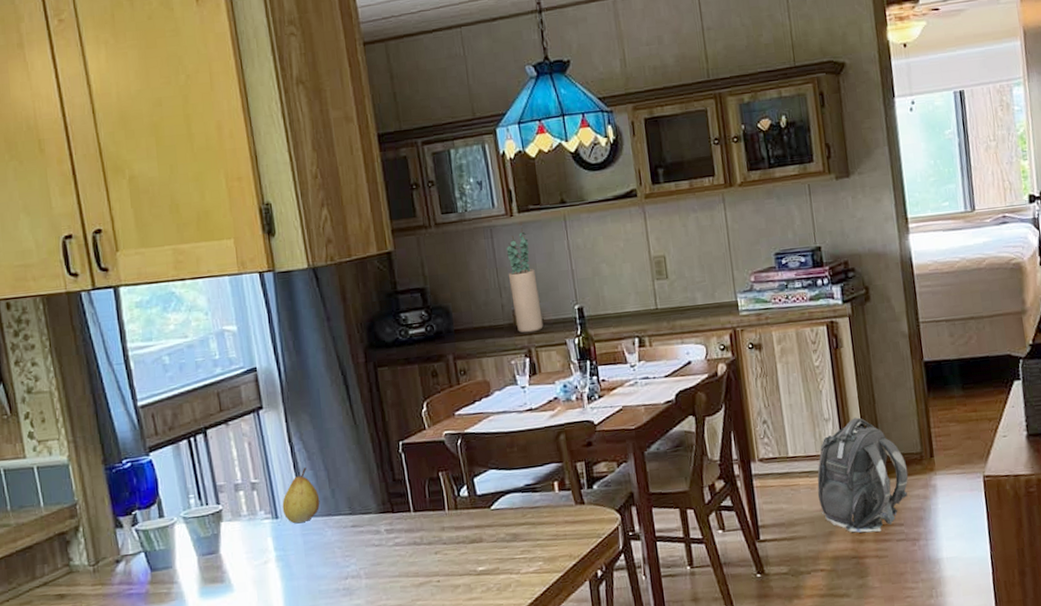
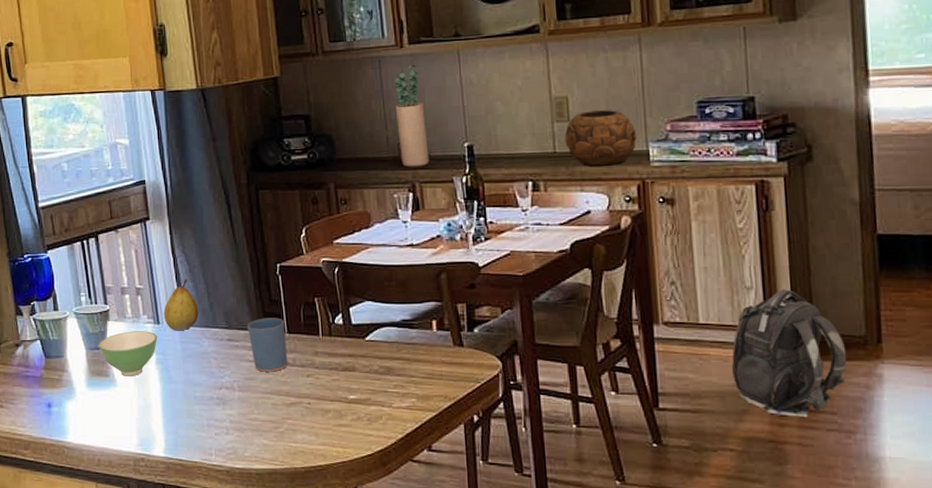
bowl: none [210,527,277,580] -> present [98,331,158,376]
mug: none [371,497,415,555] -> present [247,318,287,372]
decorative bowl: none [664,265,727,320] -> present [564,110,637,168]

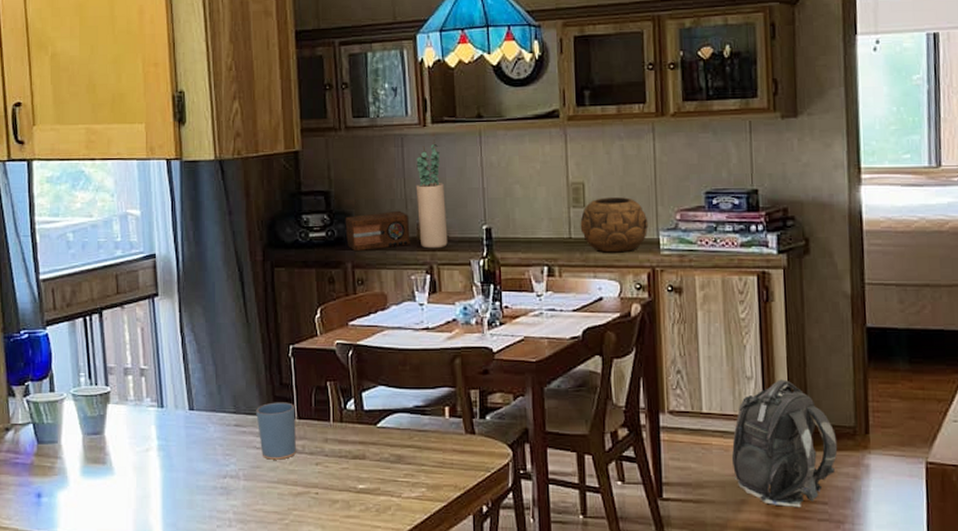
bowl: present [98,331,158,376] -> none [96,415,161,464]
fruit: present [163,279,199,331] -> none [168,360,206,415]
radio: none [326,131,392,173] -> present [345,210,410,252]

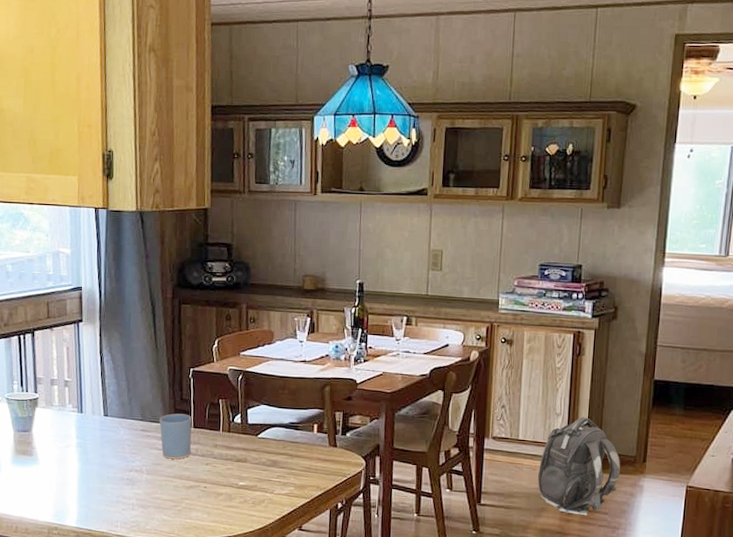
radio: present [345,210,410,252] -> none [243,263,296,296]
vase: present [416,139,448,249] -> none [304,206,328,297]
decorative bowl: present [580,197,649,254] -> none [436,264,492,310]

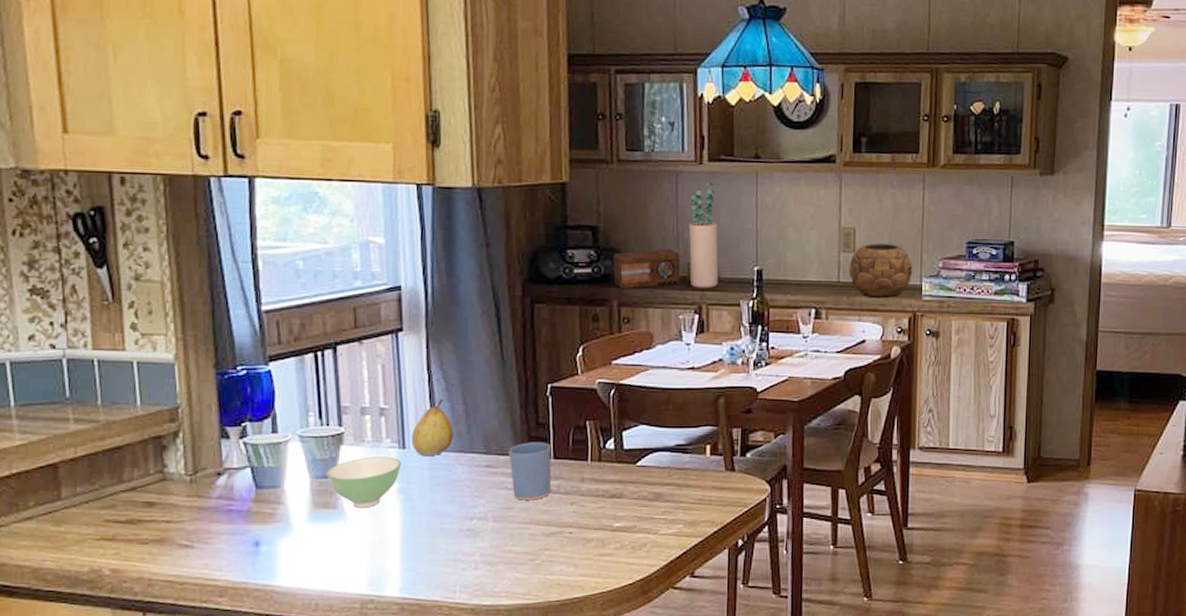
bowl: none [25,417,80,457] -> present [326,457,402,508]
fruit: none [87,376,119,420] -> present [411,399,454,457]
radio: none [243,263,296,296] -> present [613,248,680,290]
vase: none [304,206,328,297] -> present [688,178,719,289]
decorative bowl: none [436,264,492,310] -> present [849,243,913,299]
backpack: present [536,417,621,516] -> none [971,417,1064,533]

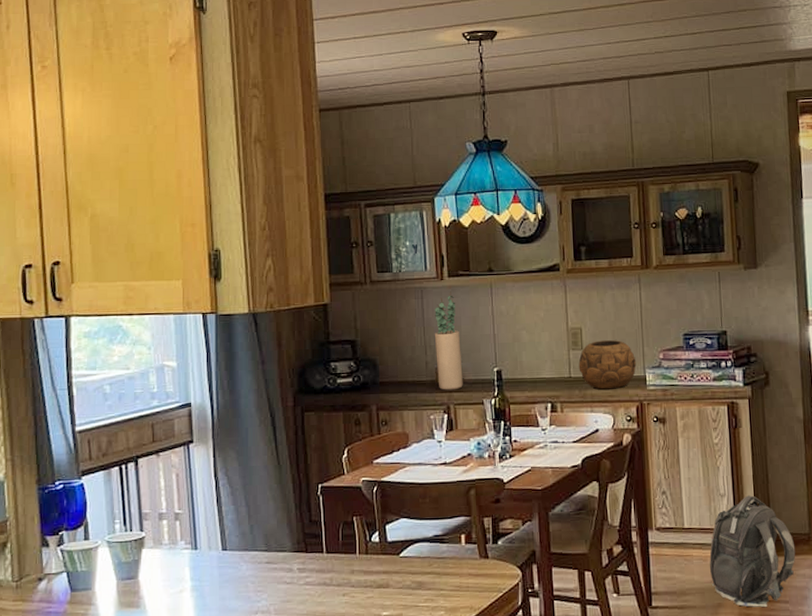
bowl: present [326,457,402,508] -> none [130,557,195,606]
fruit: present [411,399,454,457] -> none [202,502,238,556]
mug: present [509,442,552,500] -> none [287,538,324,594]
radio: present [613,248,680,290] -> none [370,356,430,395]
backpack: none [971,417,1064,533] -> present [709,495,796,608]

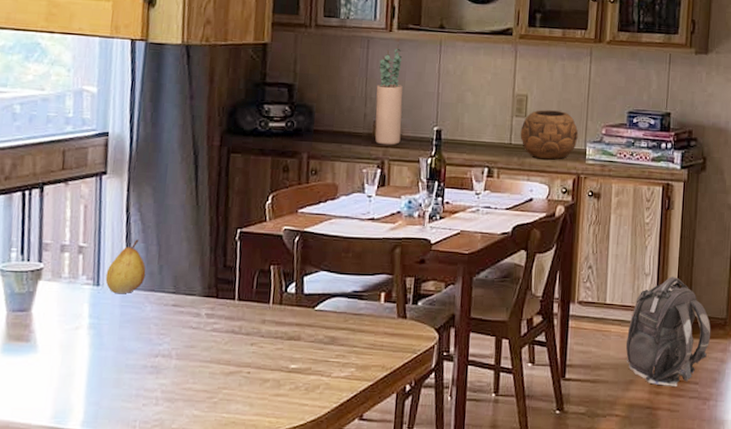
fruit: none [202,502,238,556] -> present [105,239,146,294]

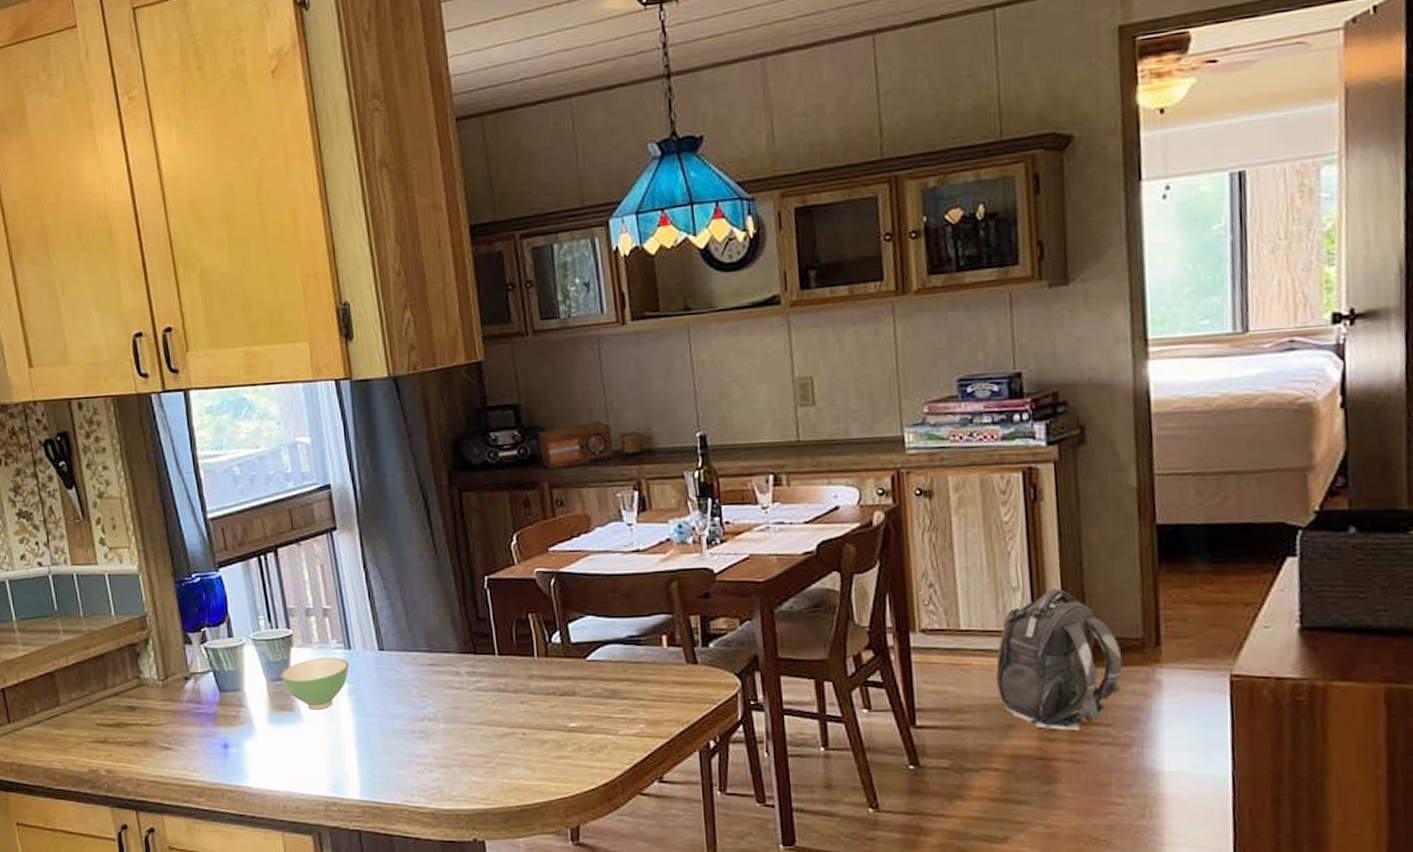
bowl: none [22,292,95,342] -> present [280,657,350,710]
fruit: present [105,239,146,294] -> none [355,597,396,657]
radio: none [305,107,367,144] -> present [538,421,614,470]
vase: present [375,44,403,146] -> none [616,338,657,462]
decorative bowl: present [520,110,579,161] -> none [809,391,891,457]

